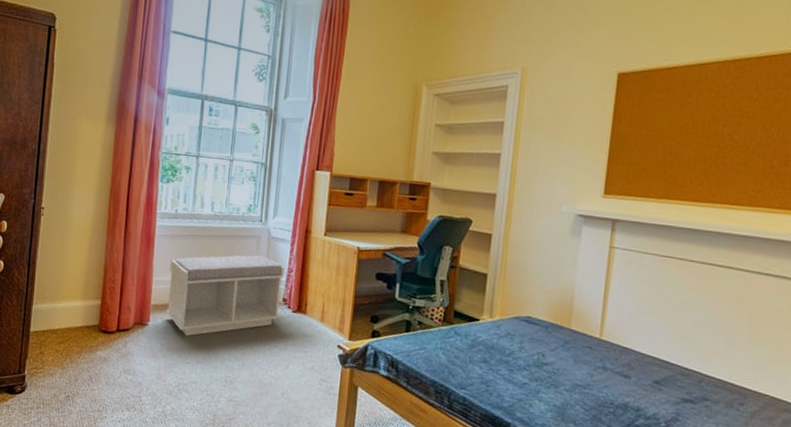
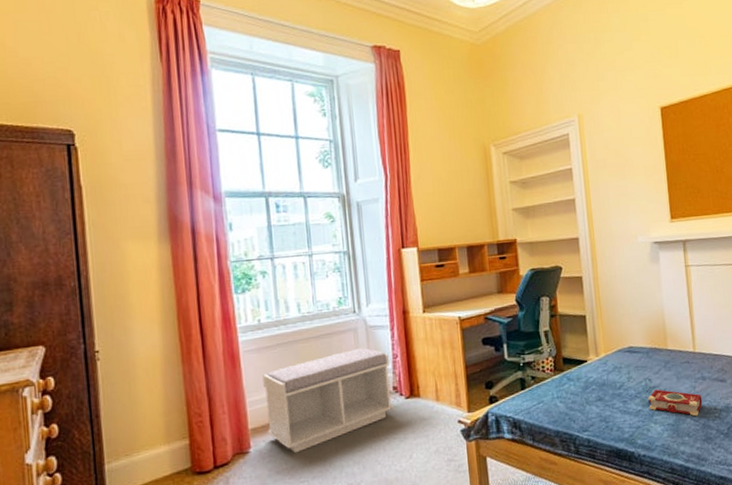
book: none [536,366,599,406] -> present [648,389,703,416]

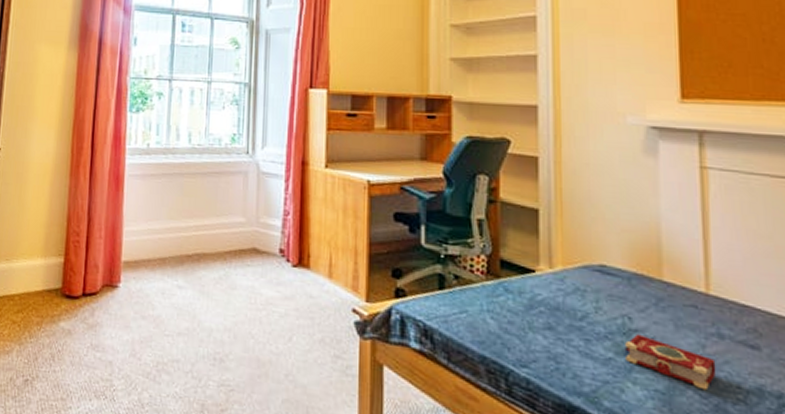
bench: present [263,347,393,454] -> none [139,194,279,301]

